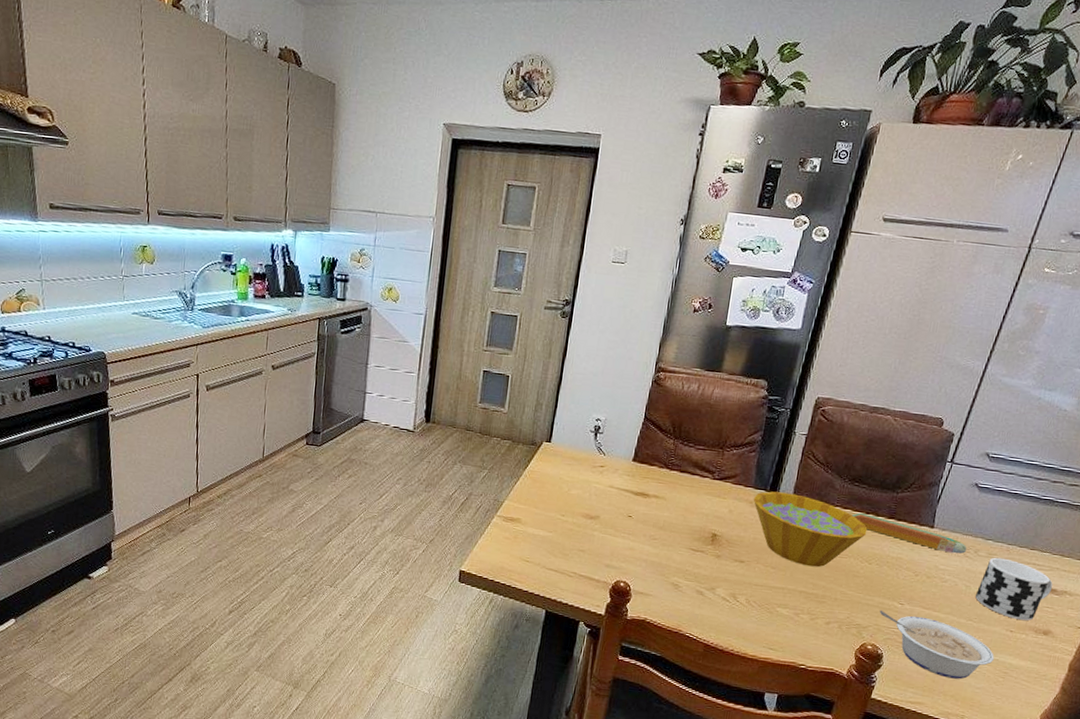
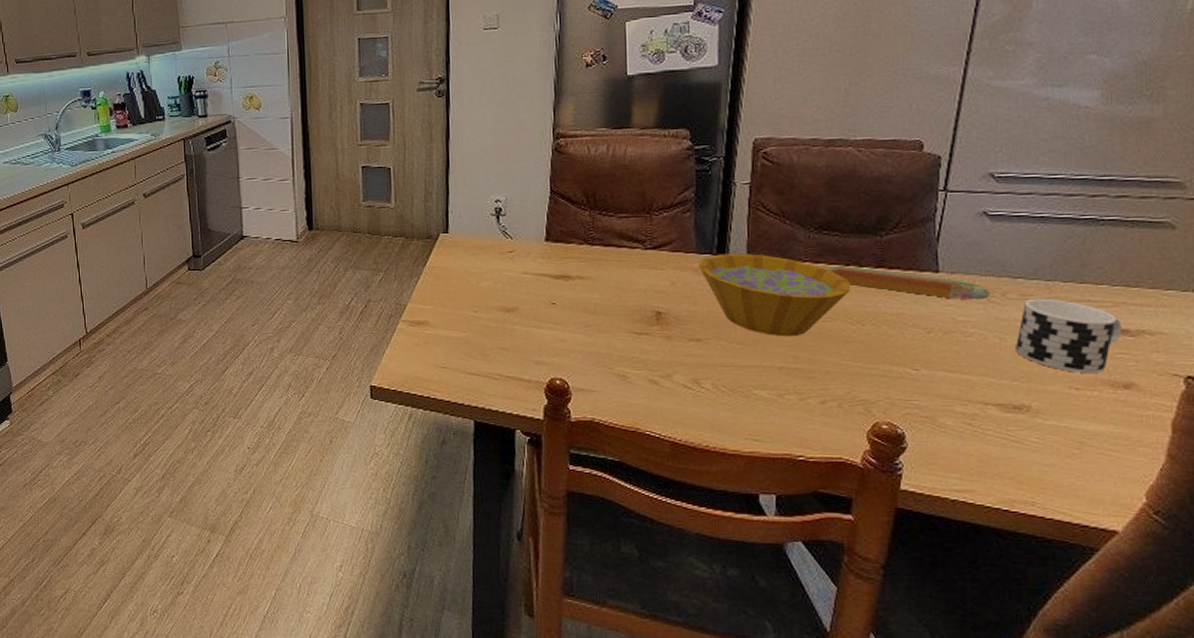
legume: present [879,610,994,679] -> none [888,379,1060,456]

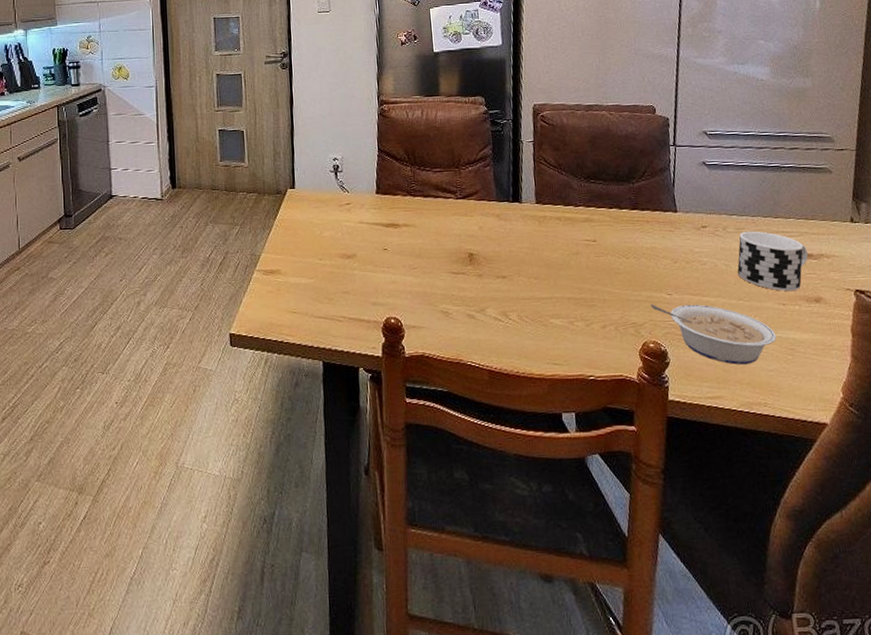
bowl: present [698,253,851,337] -> none [499,200,616,271]
candle: present [828,265,991,300] -> none [597,208,715,235]
legume: none [888,379,1060,456] -> present [650,304,777,365]

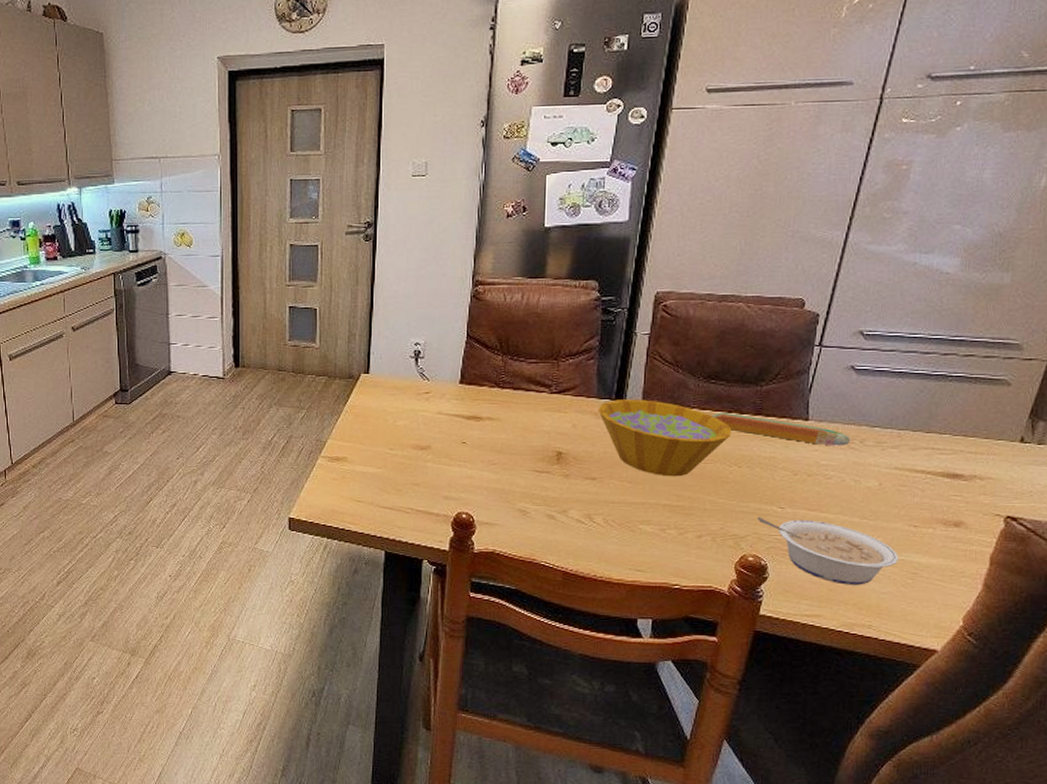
bowl: none [499,200,616,271] -> present [598,399,732,477]
candle: none [597,208,715,235] -> present [712,412,851,446]
cup: present [737,231,808,292] -> none [868,445,958,513]

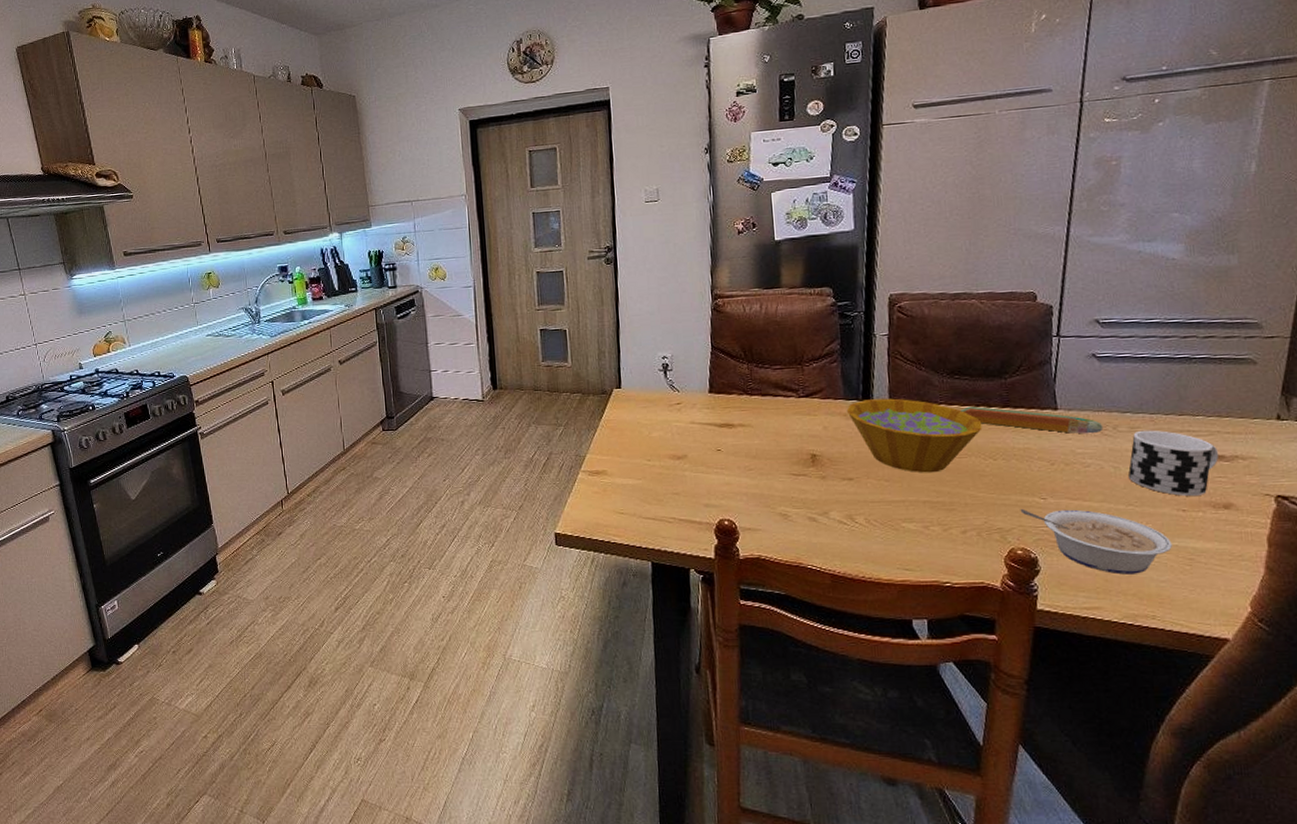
cup: none [868,445,958,513] -> present [1128,430,1218,497]

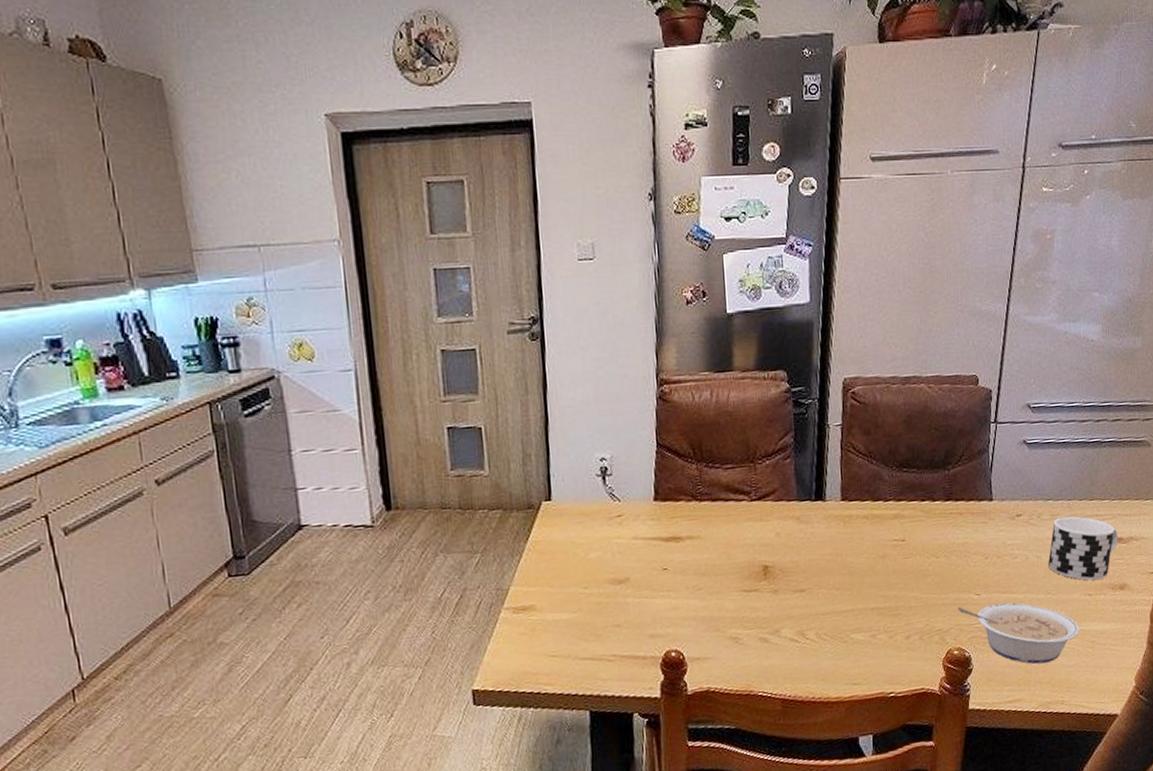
bowl: present [846,398,982,473] -> none [799,496,927,578]
candle: present [961,406,1104,434] -> none [908,501,1030,525]

